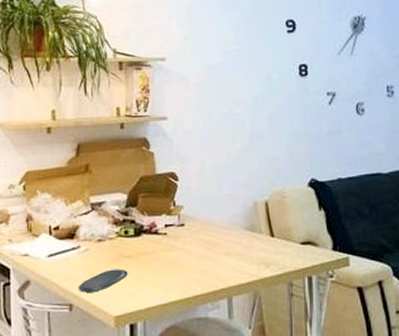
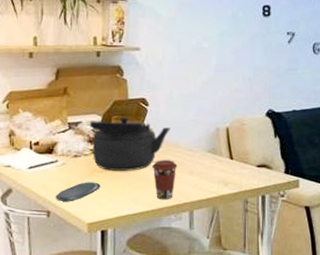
kettle: none [114,194,203,255] -> present [89,117,170,171]
coffee cup: none [185,240,213,287] -> present [152,160,178,200]

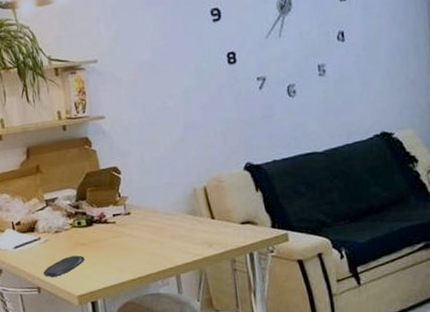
kettle: present [89,117,170,171] -> none [65,187,146,243]
coffee cup: present [152,160,178,200] -> none [132,226,158,267]

